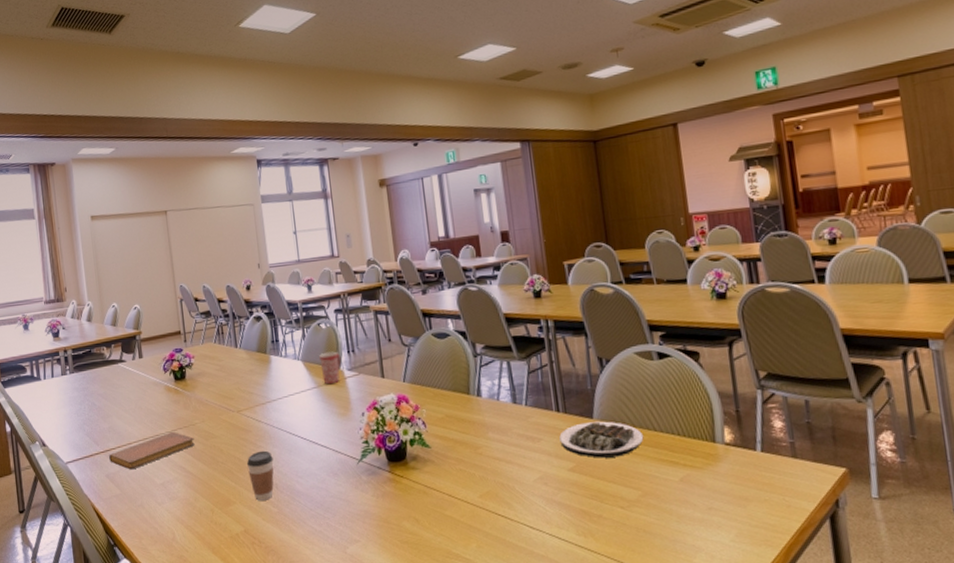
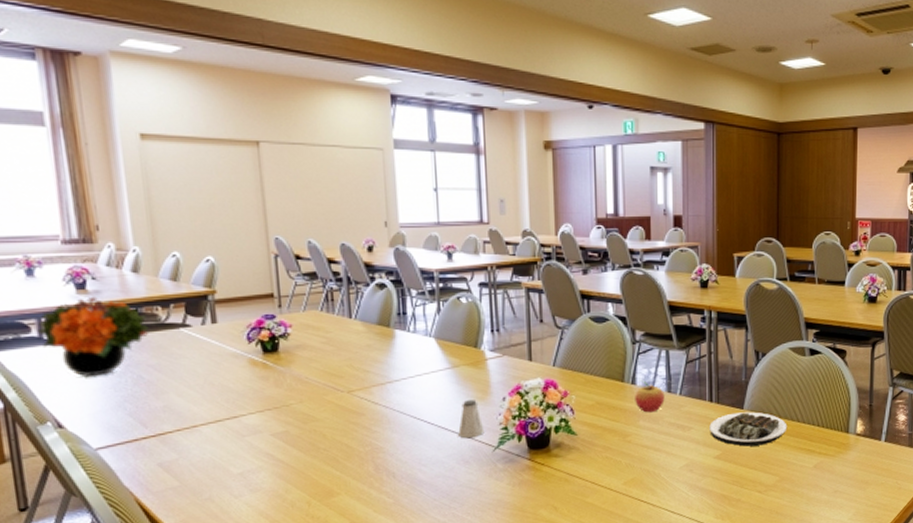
flower arrangement: none [30,342,98,406] -> present [37,296,149,378]
notebook: present [109,431,195,470] -> none [163,412,288,458]
coffee cup: present [246,450,274,501] -> none [356,436,392,491]
mug: present [319,351,342,385] -> none [456,329,483,366]
saltshaker: none [326,416,349,452] -> present [458,400,485,439]
fruit: none [481,392,511,425] -> present [635,380,665,413]

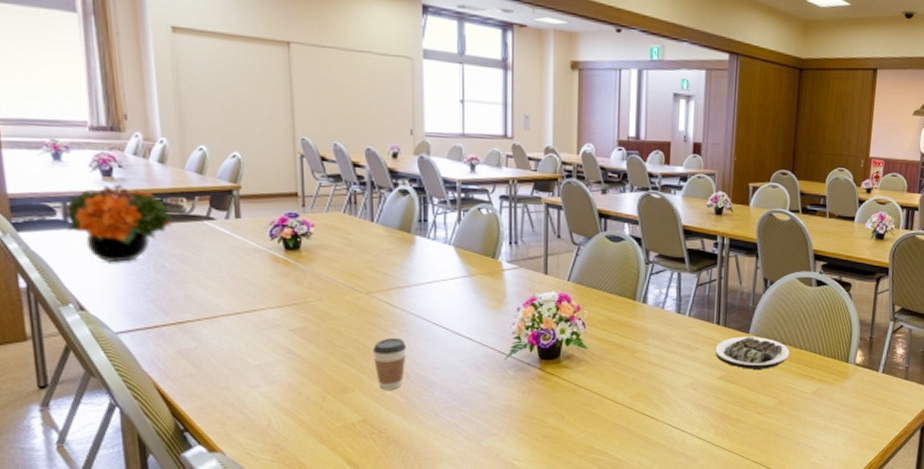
coffee cup: none [356,436,392,491] -> present [372,337,407,390]
saltshaker: present [458,400,485,439] -> none [472,308,498,345]
fruit: present [635,380,665,413] -> none [645,300,674,332]

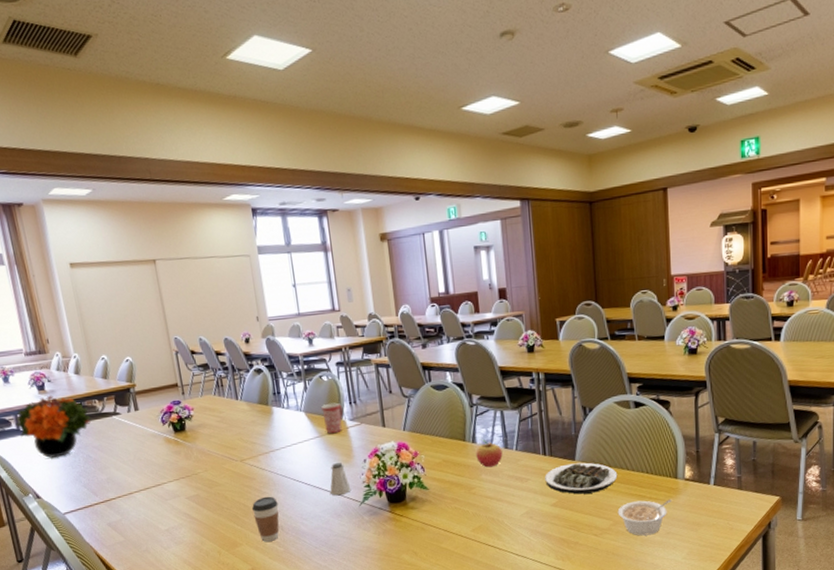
saltshaker: none [472,308,498,345] -> present [330,463,351,496]
mug: none [475,240,501,275] -> present [321,402,344,434]
fruit: none [645,300,674,332] -> present [476,439,503,468]
legume: none [784,382,840,418] -> present [617,499,672,536]

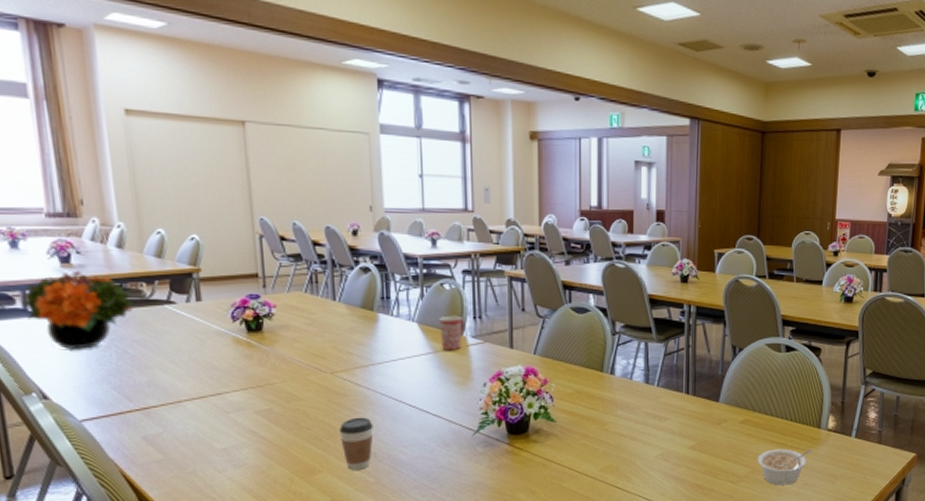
saltshaker: present [330,463,351,496] -> none [439,385,465,422]
fruit: present [476,439,503,468] -> none [613,371,642,403]
plate: present [545,462,618,494] -> none [685,405,761,438]

